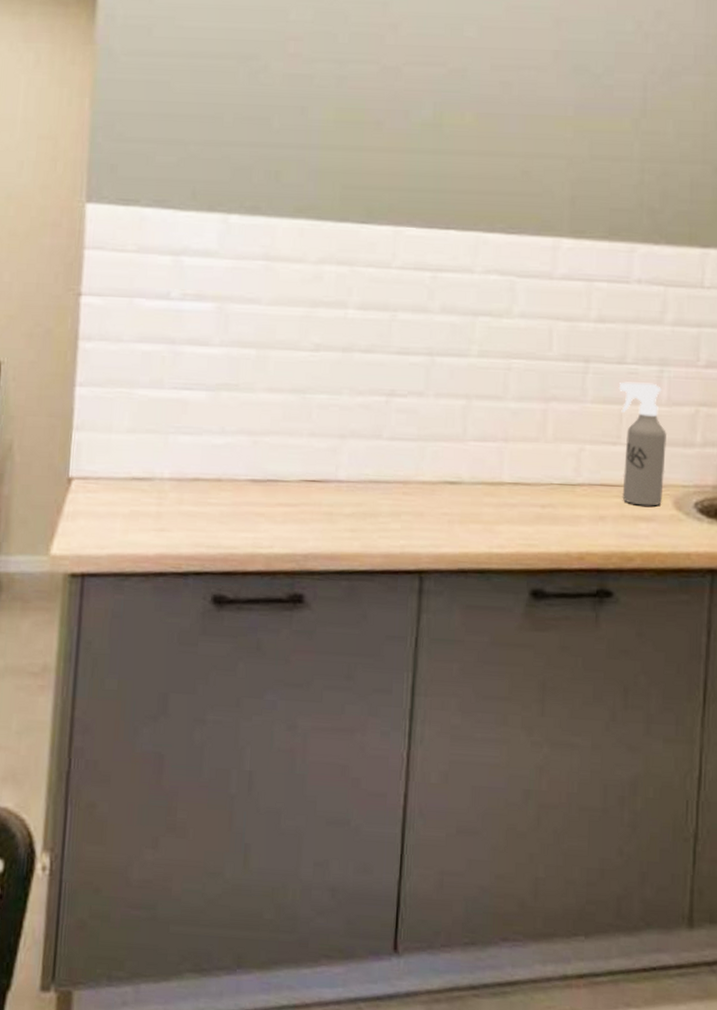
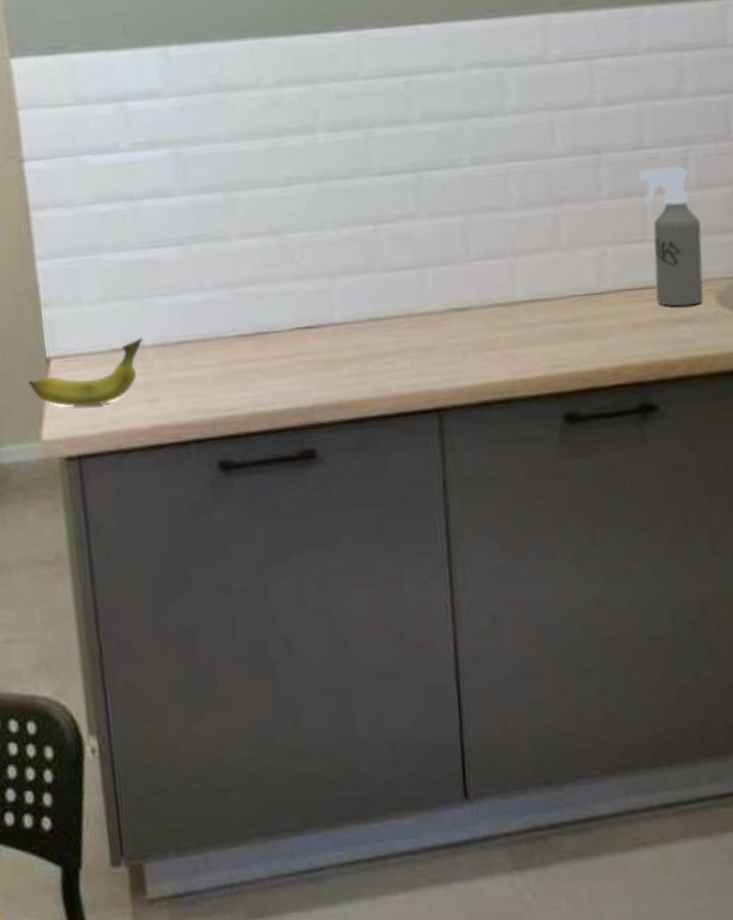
fruit: none [47,470,162,529] -> present [28,337,143,407]

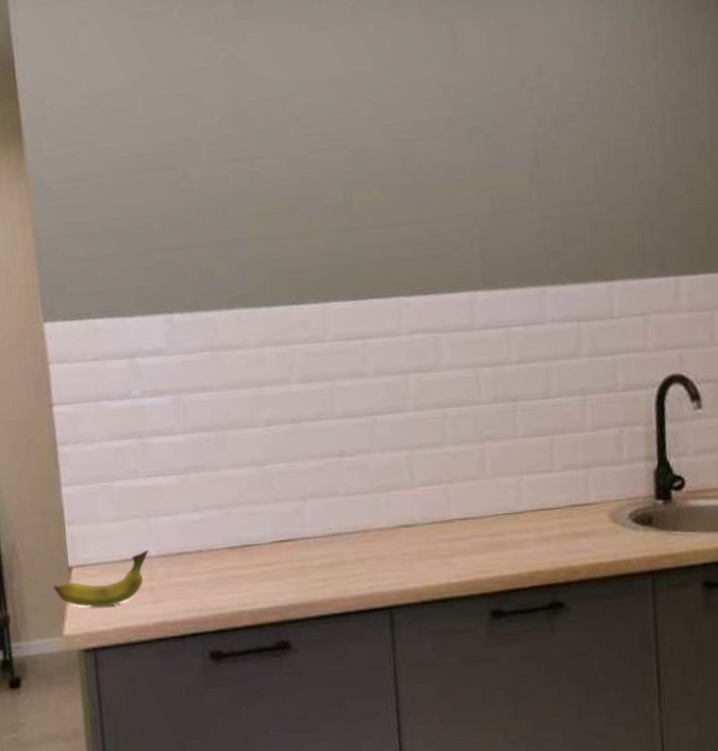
spray bottle: present [638,166,703,307] -> none [546,412,599,523]

